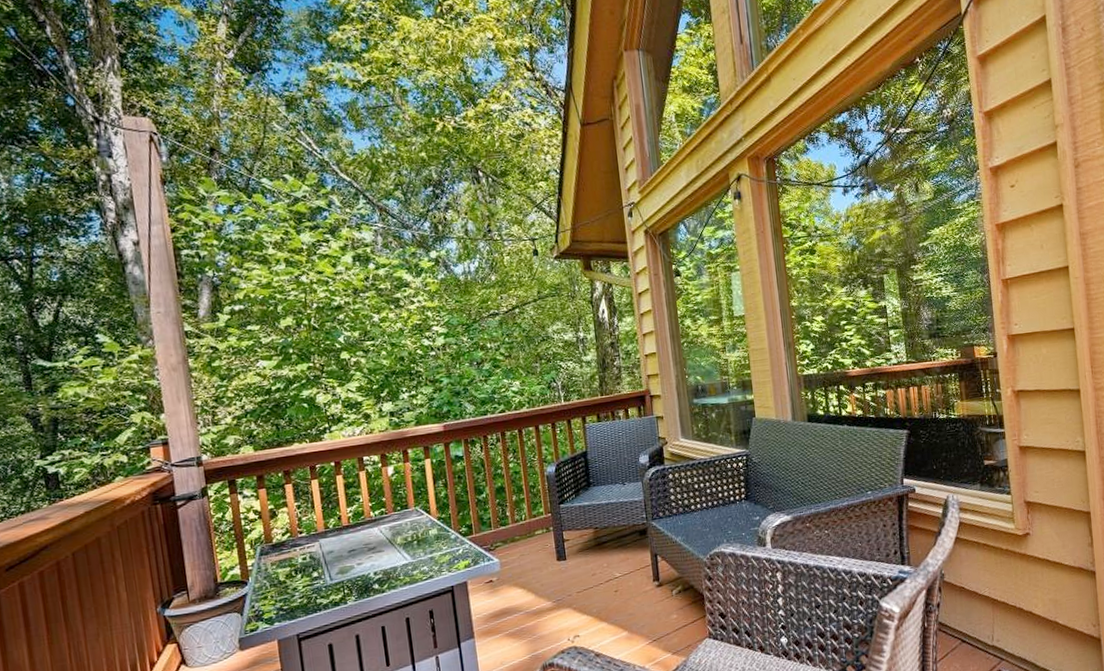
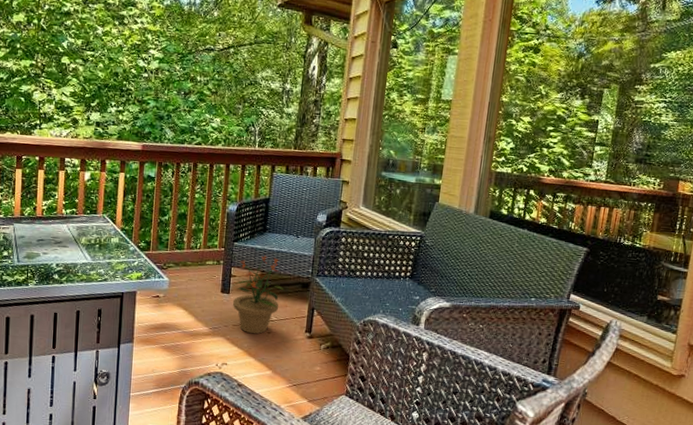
potted plant: none [567,510,622,597] -> present [232,254,284,334]

